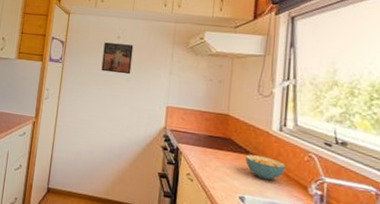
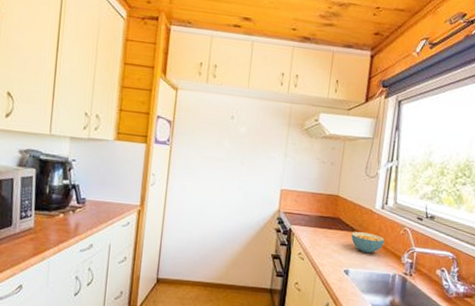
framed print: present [101,42,134,75] -> none [213,123,248,158]

